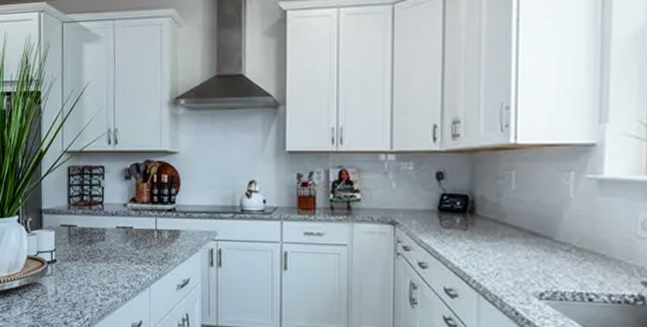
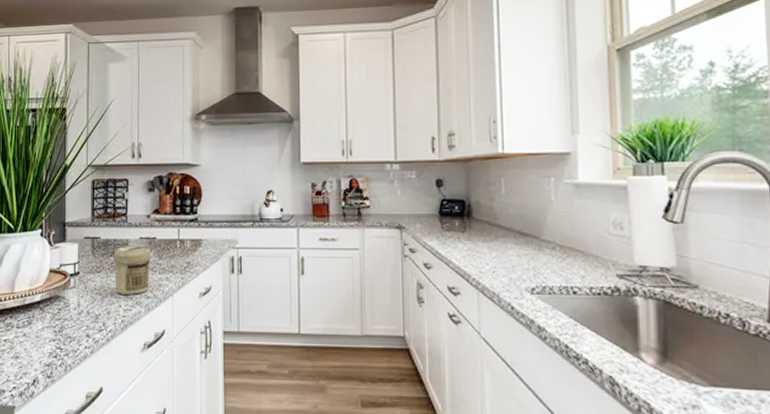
jar: none [90,235,128,284] -> present [113,246,151,295]

